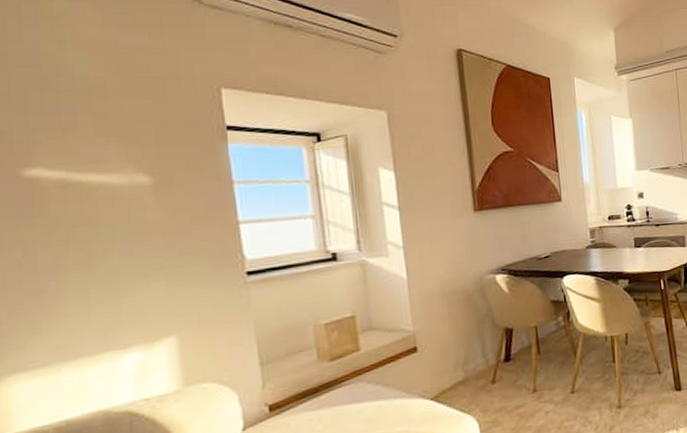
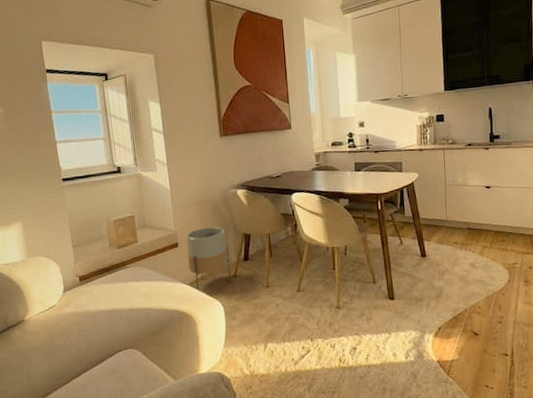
planter: none [427,322,489,407] -> present [185,227,232,291]

